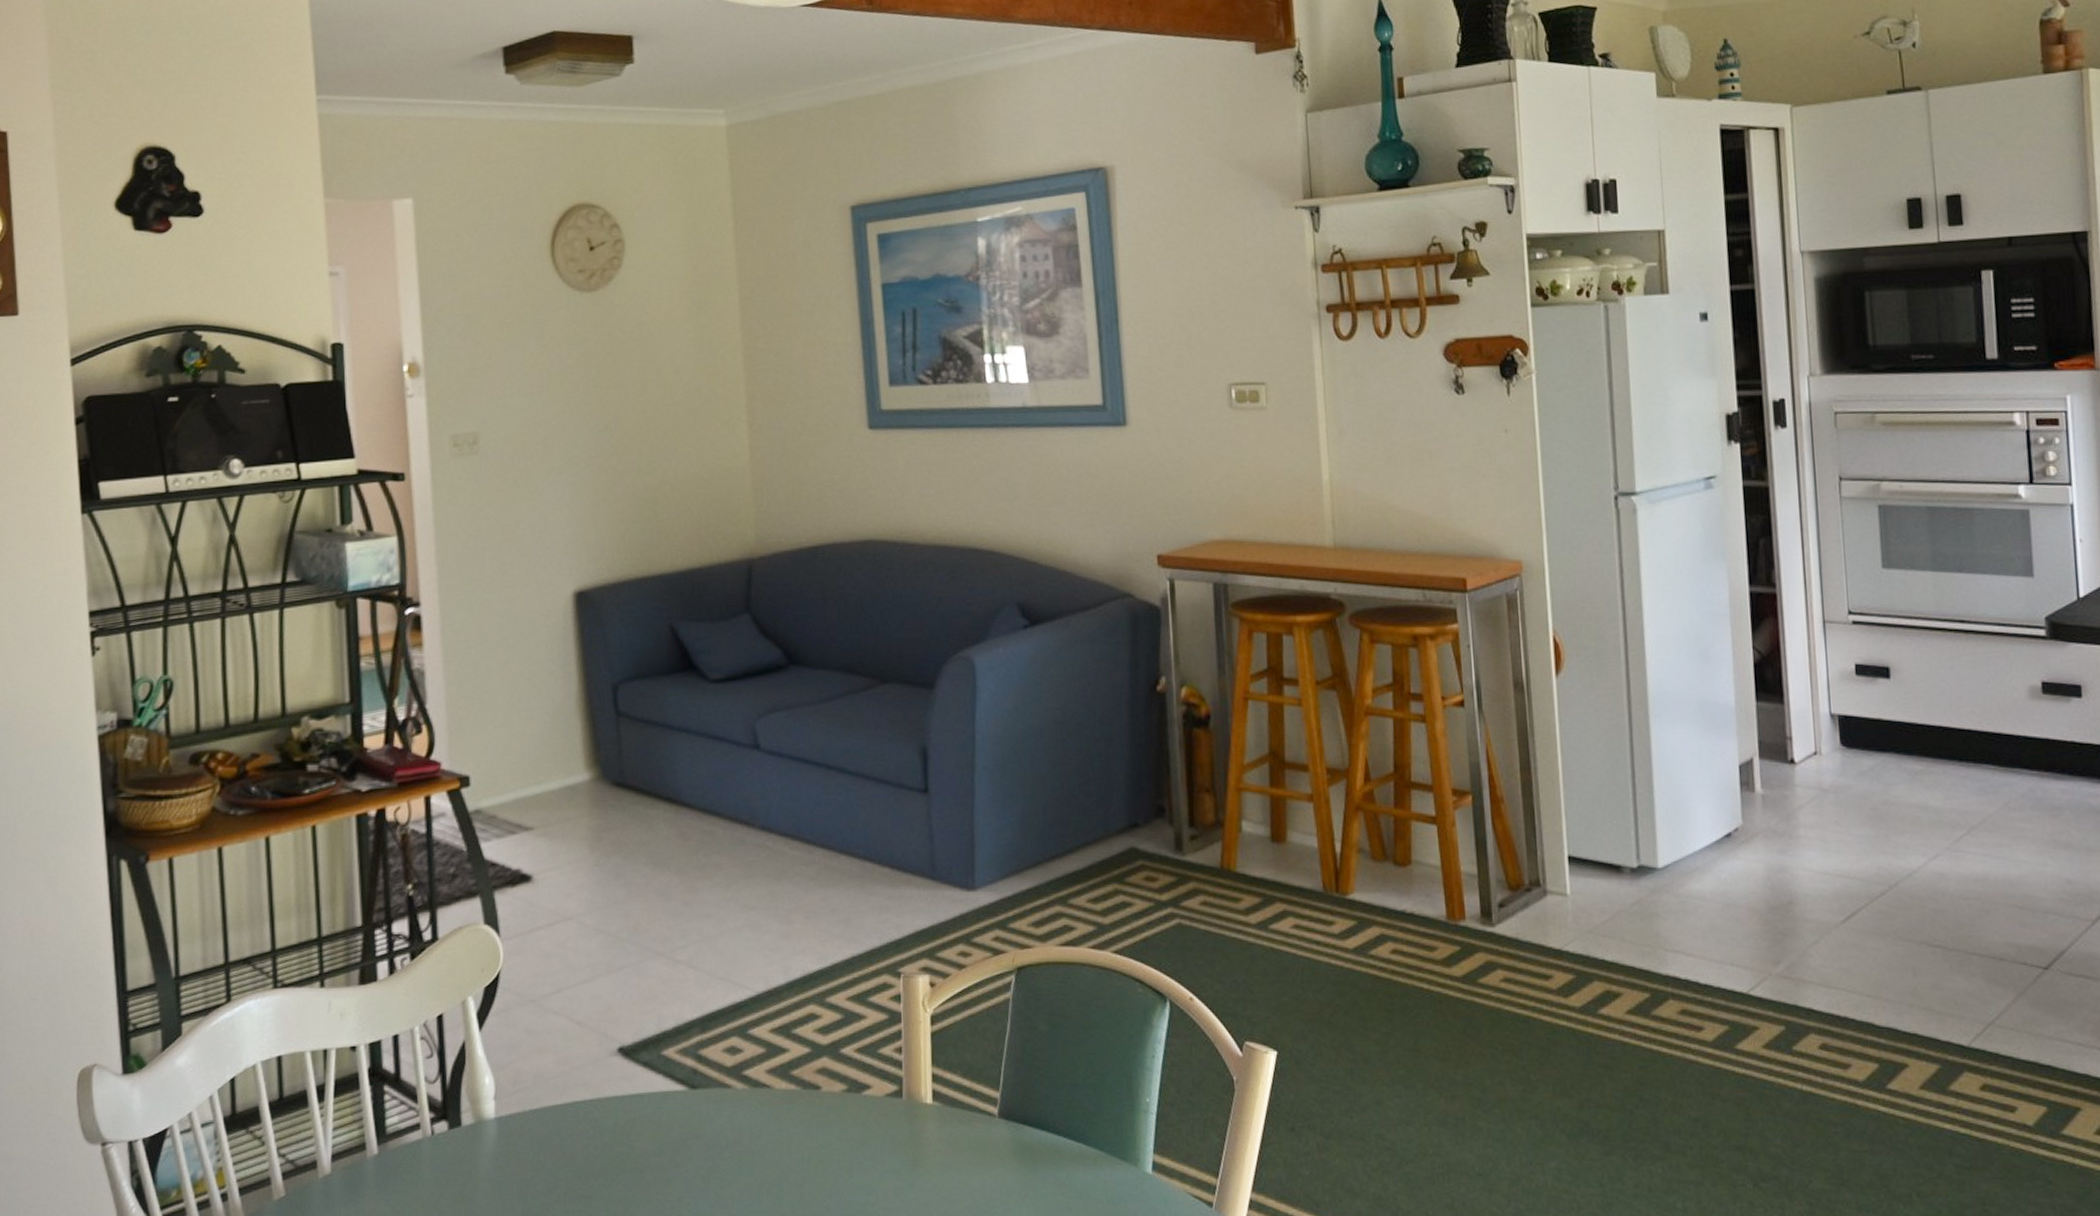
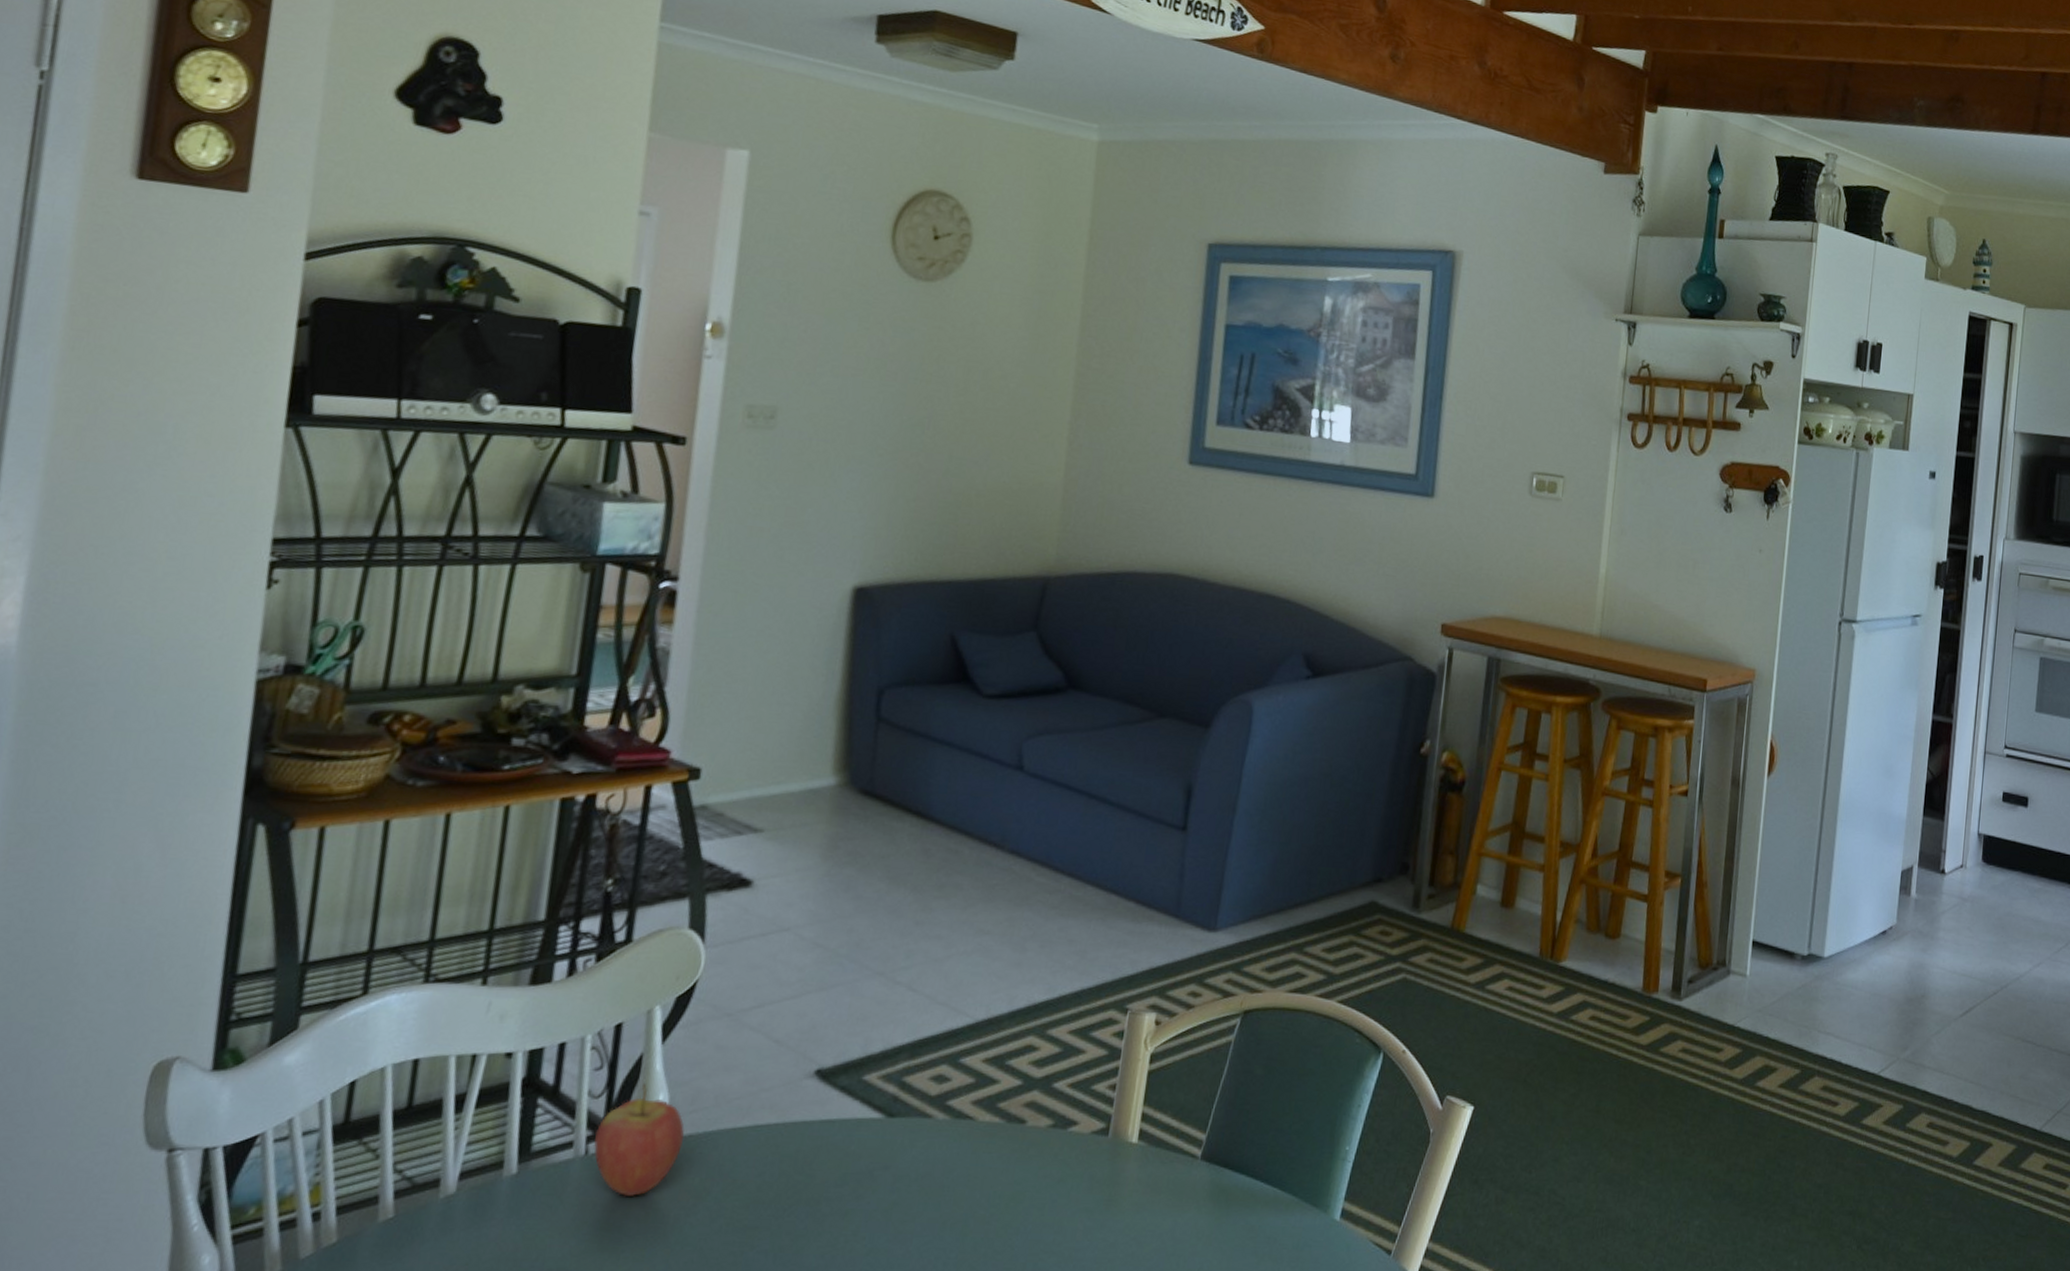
fruit: none [437,1068,513,1171] -> present [594,1084,684,1196]

